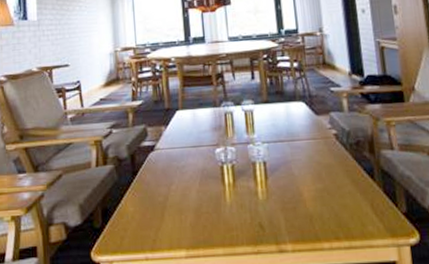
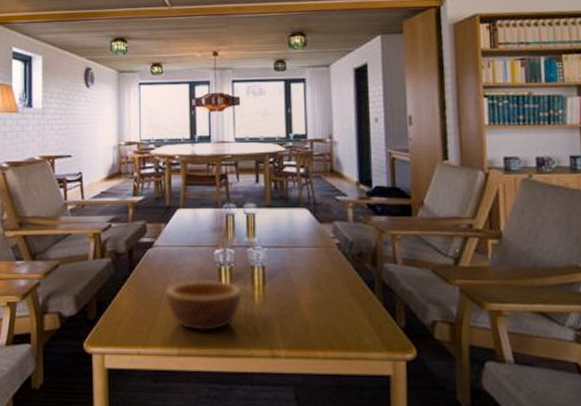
bowl: none [170,179,247,232] -> present [165,280,243,332]

